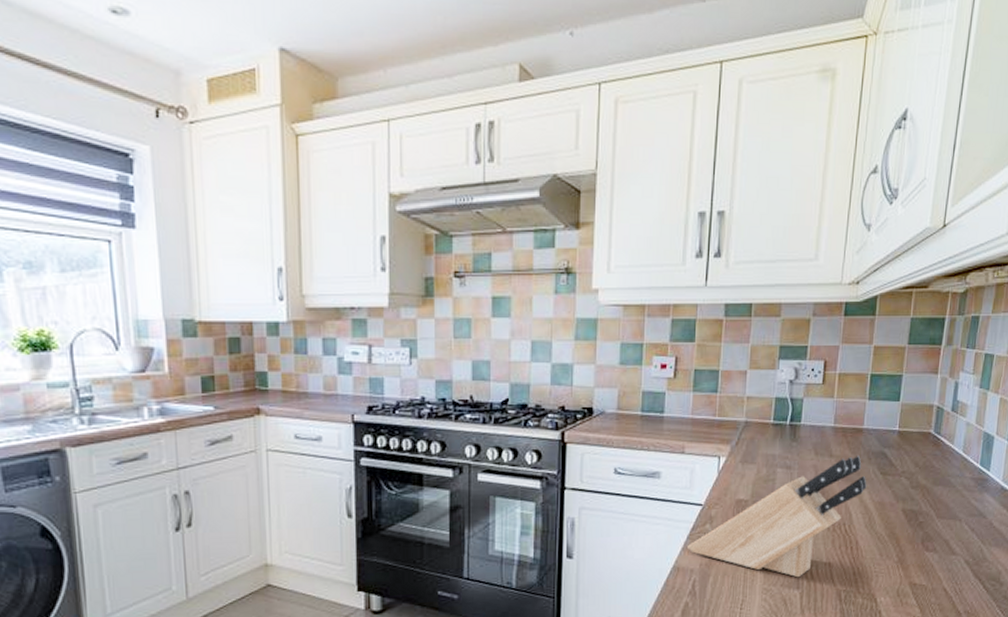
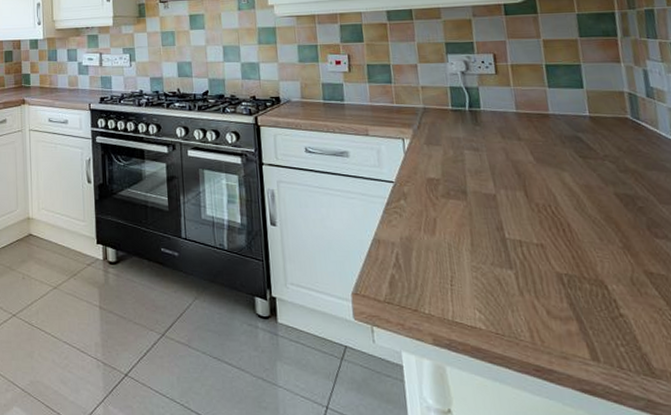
knife block: present [688,456,867,578] -> none [385,139,567,258]

